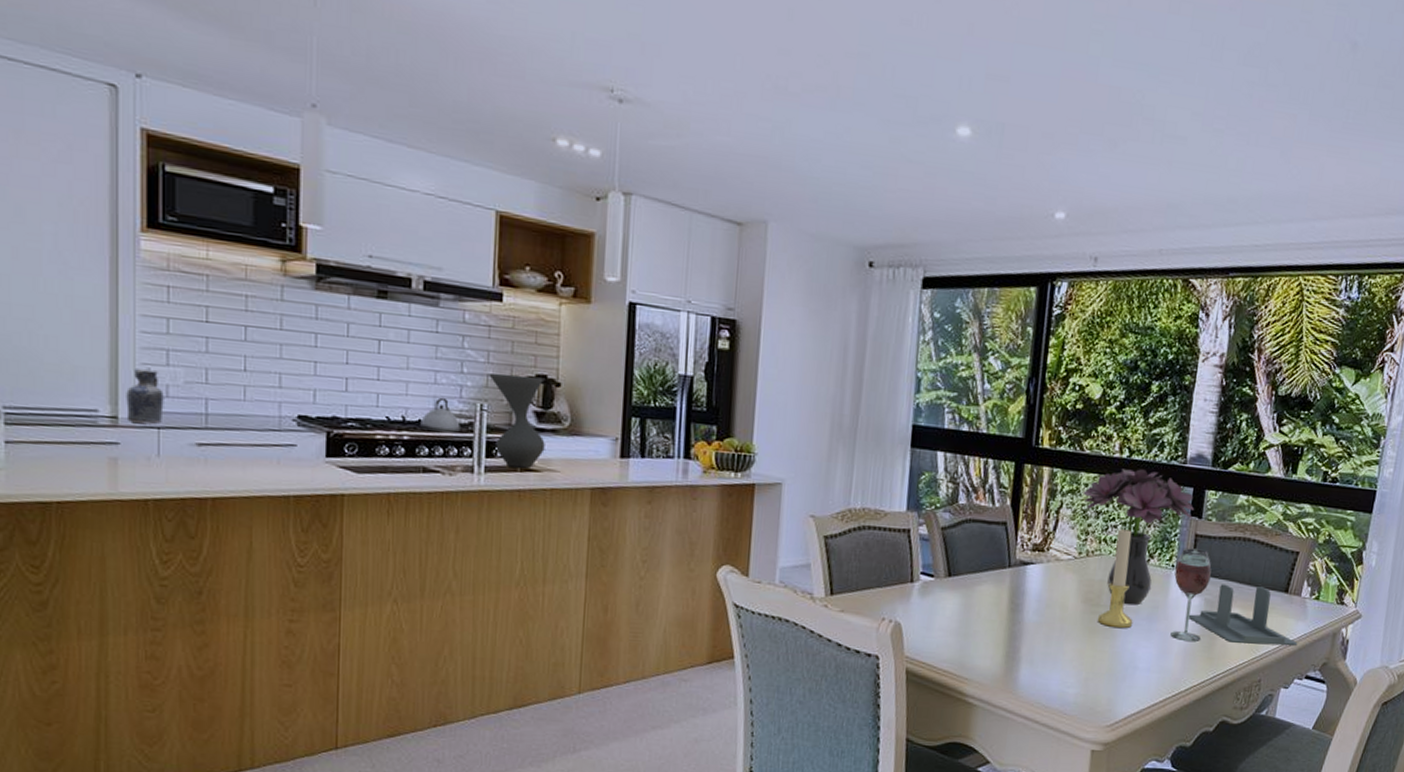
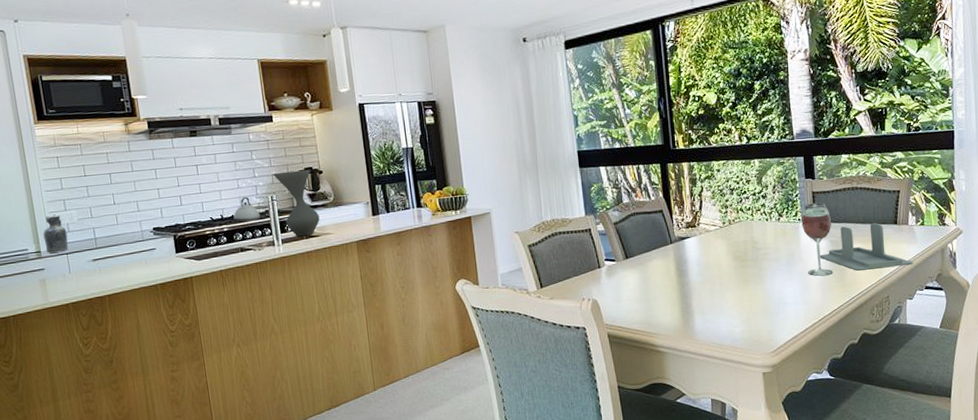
flower arrangement: present [1083,469,1194,605] -> none [717,150,807,256]
candle holder: present [1097,527,1133,629] -> none [747,196,776,276]

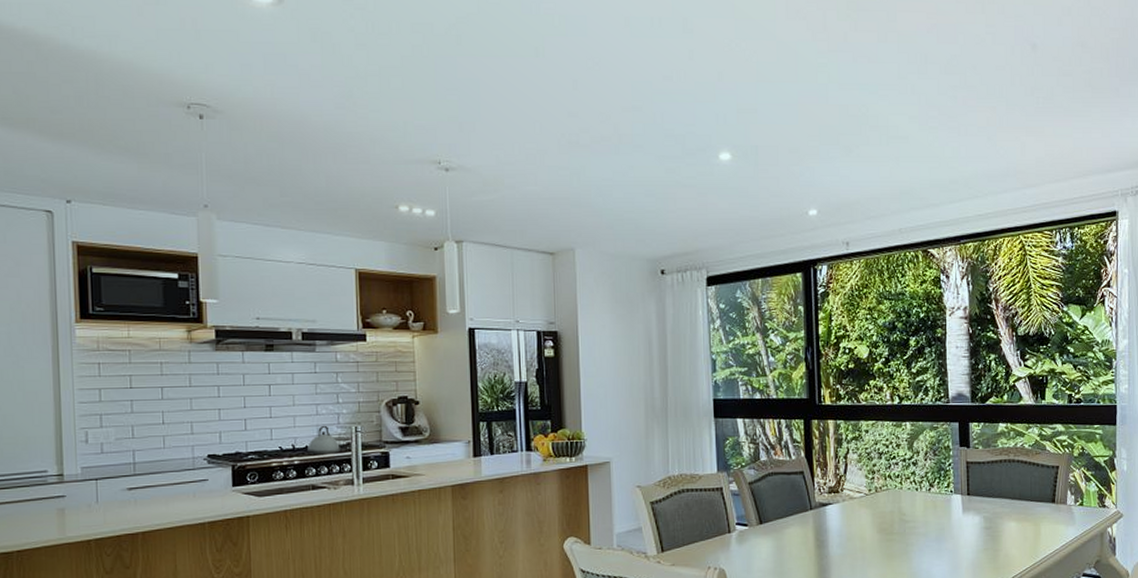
ceramic jug: present [43,216,68,254] -> none [69,433,100,478]
decorative vase: present [273,169,320,238] -> none [360,398,411,477]
wineglass: present [801,202,833,276] -> none [954,474,985,556]
napkin holder: present [819,222,914,271] -> none [971,499,1071,552]

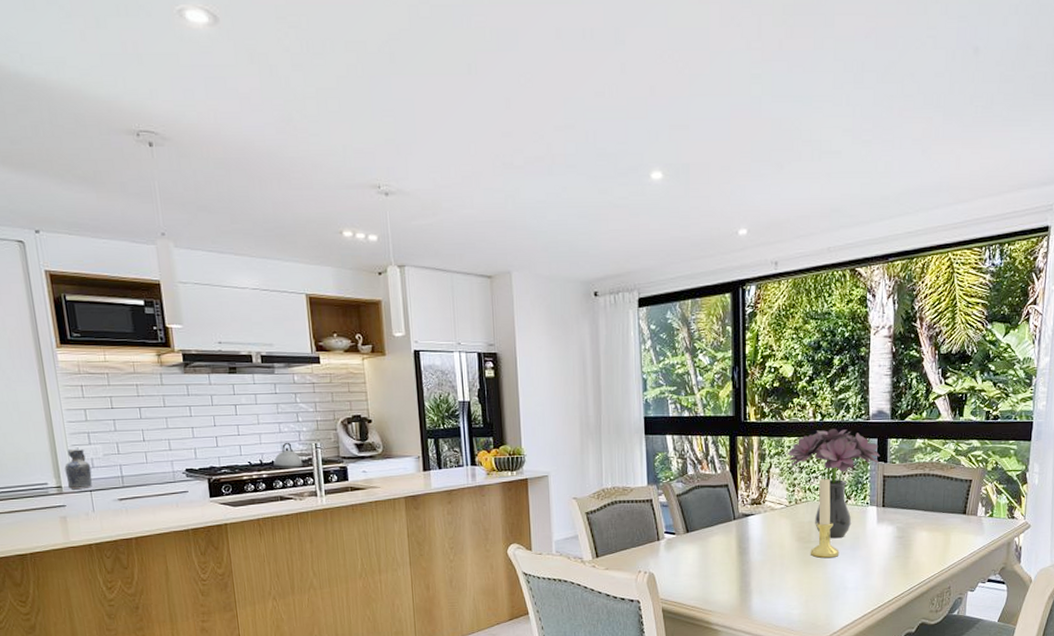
ceramic jug: none [69,433,100,478] -> present [64,449,92,490]
flower arrangement: none [865,412,962,530] -> present [787,429,880,539]
candle holder: none [893,463,924,552] -> present [810,477,840,559]

